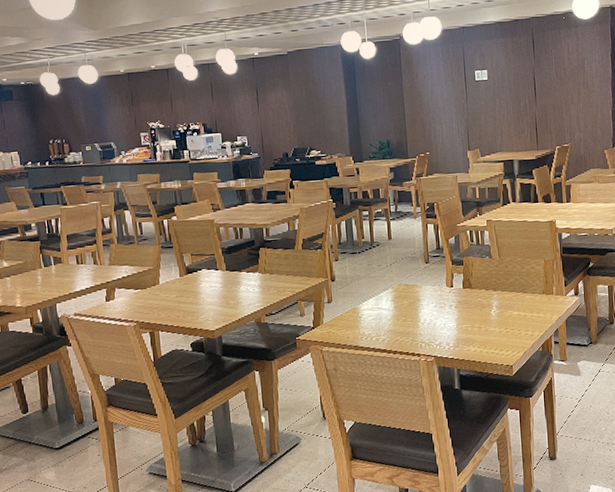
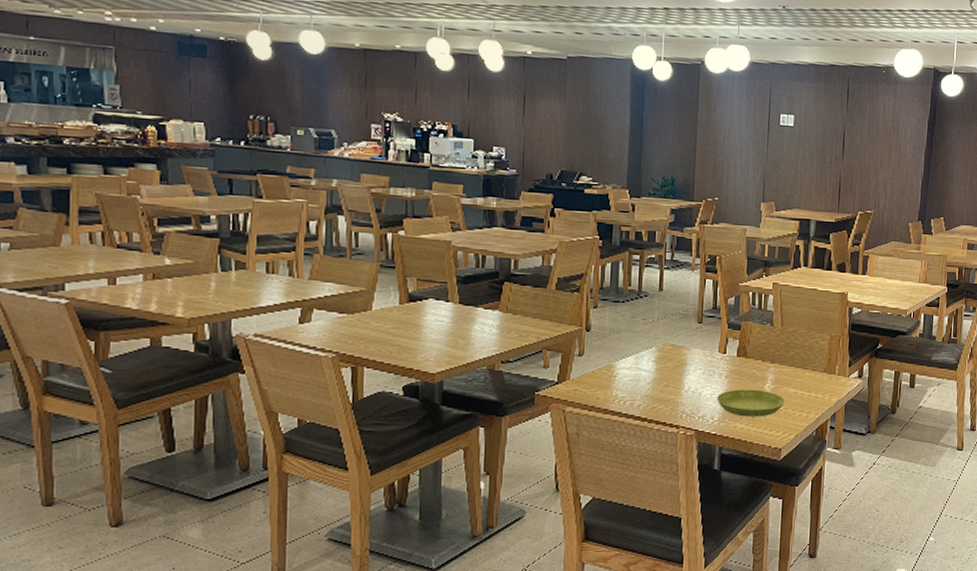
saucer: none [449,315,511,341] -> present [716,389,785,417]

